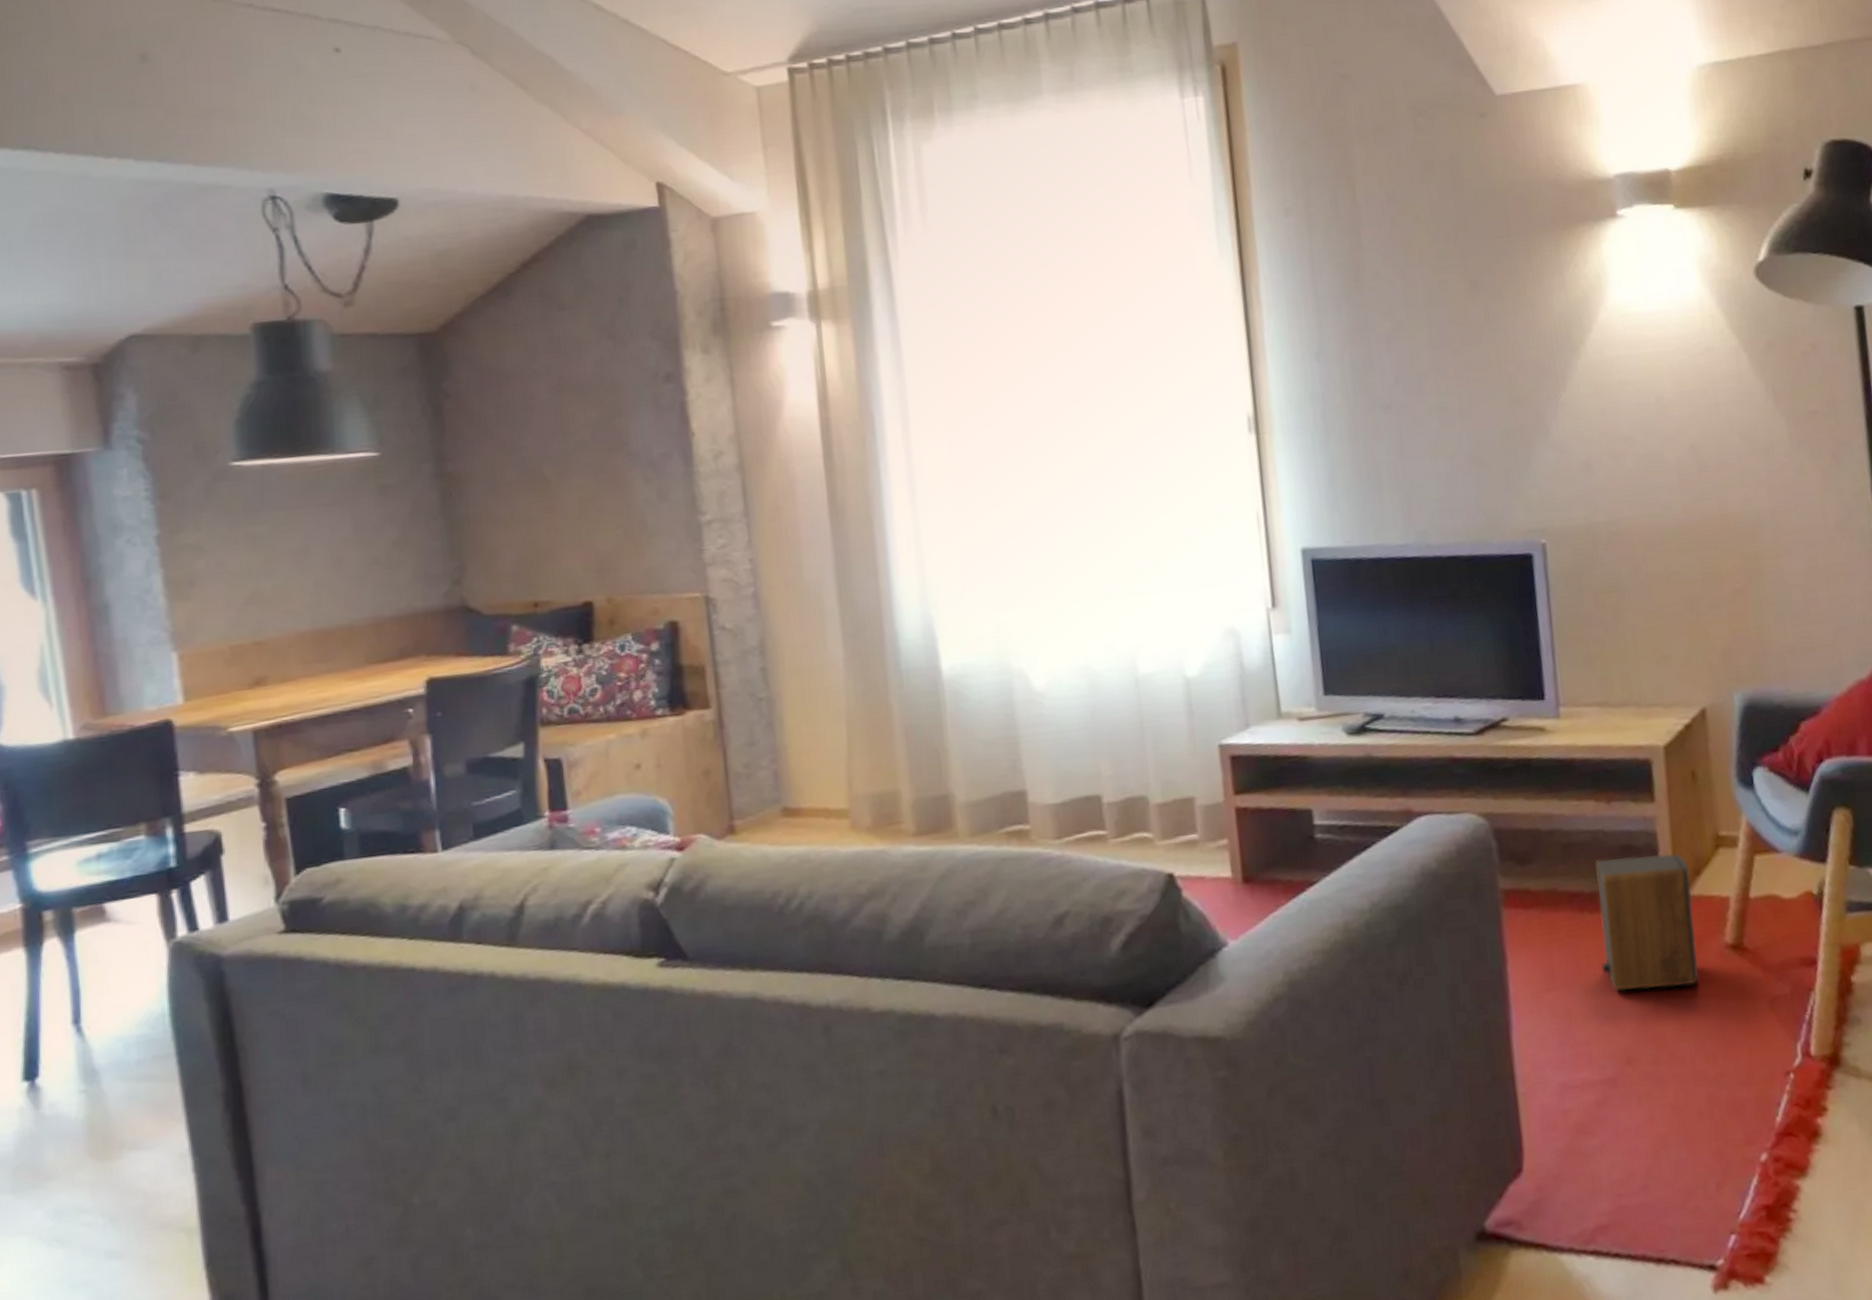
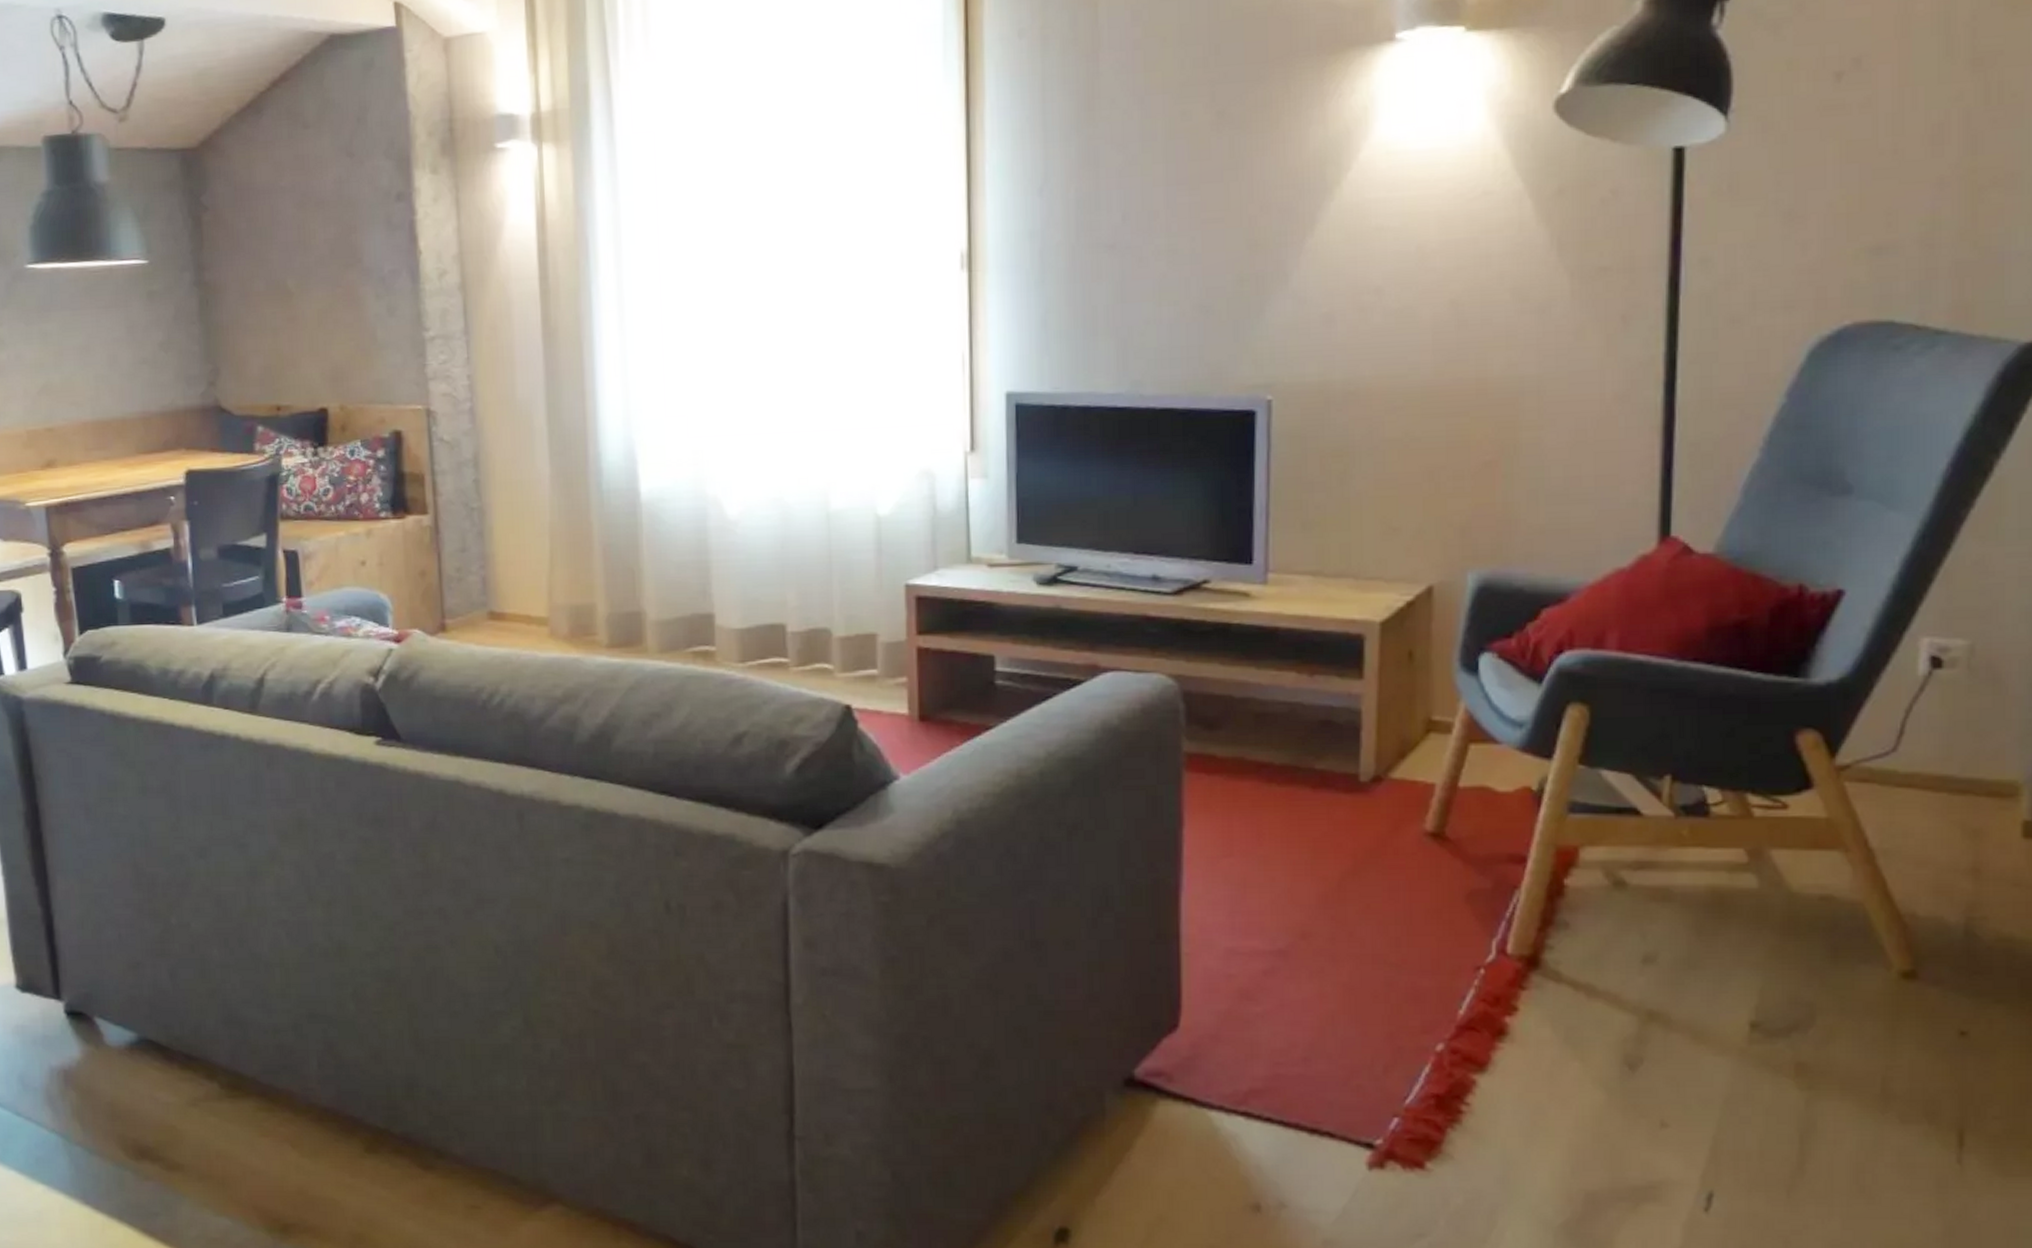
speaker: present [1595,853,1700,991] -> none [1283,732,1393,869]

